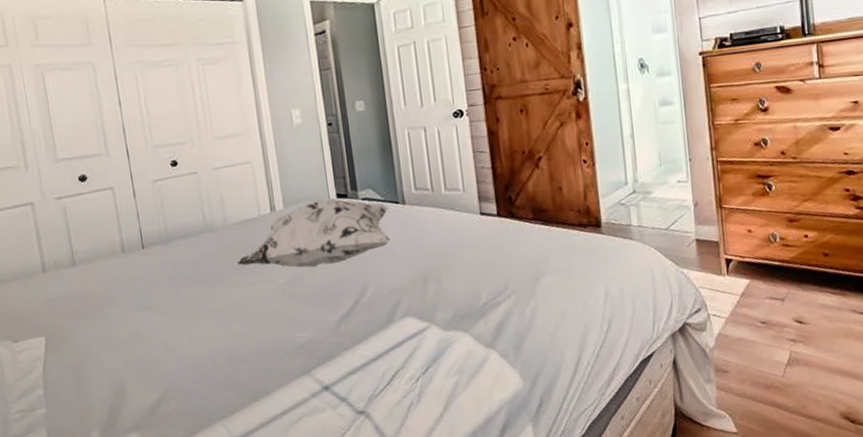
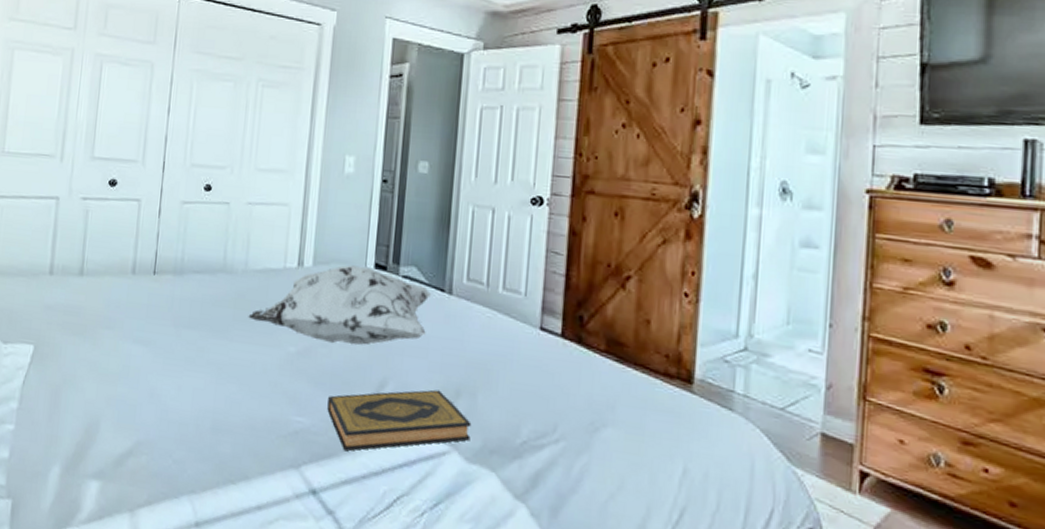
hardback book: none [321,282,443,350] -> present [327,389,472,451]

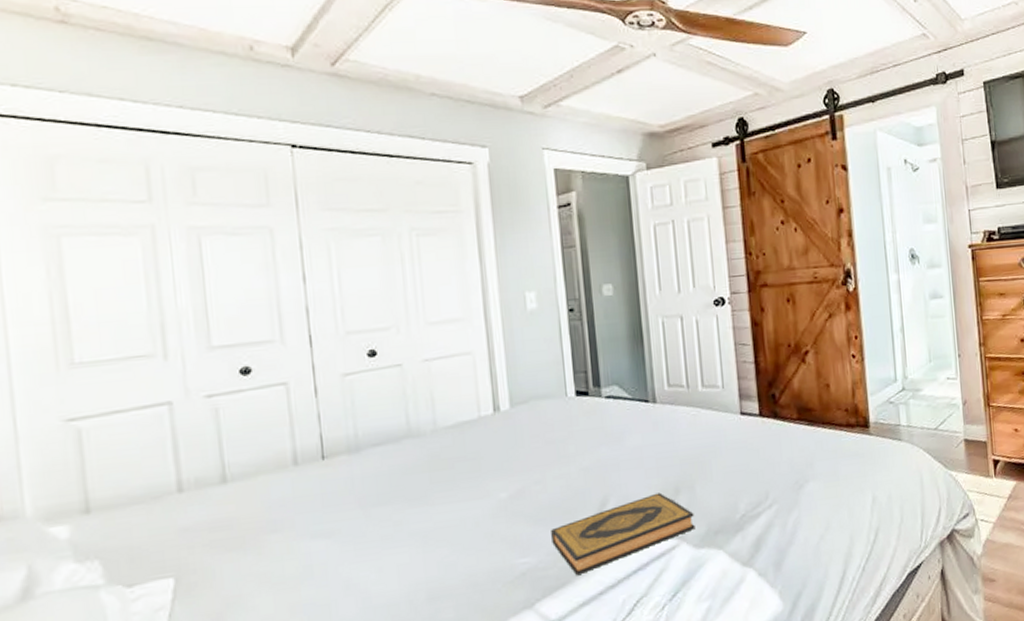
decorative pillow: present [248,265,431,345] -> none [447,396,638,479]

